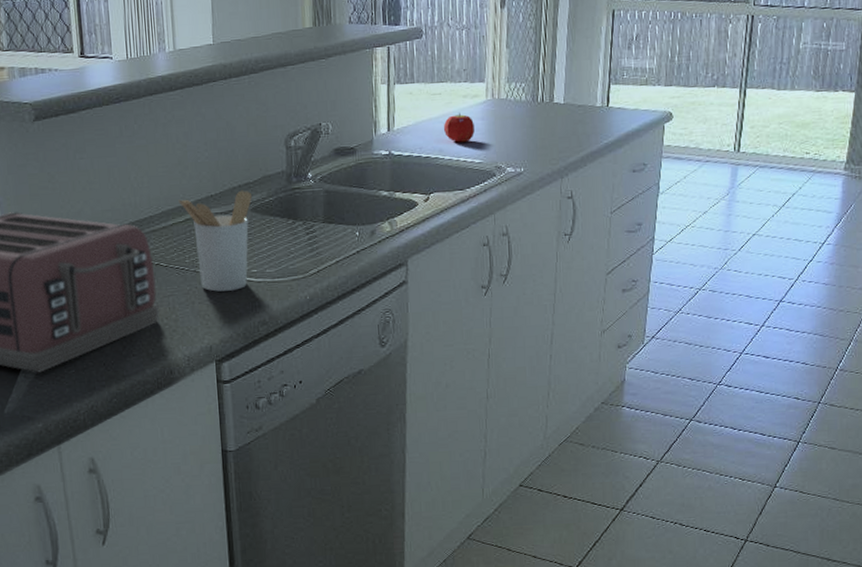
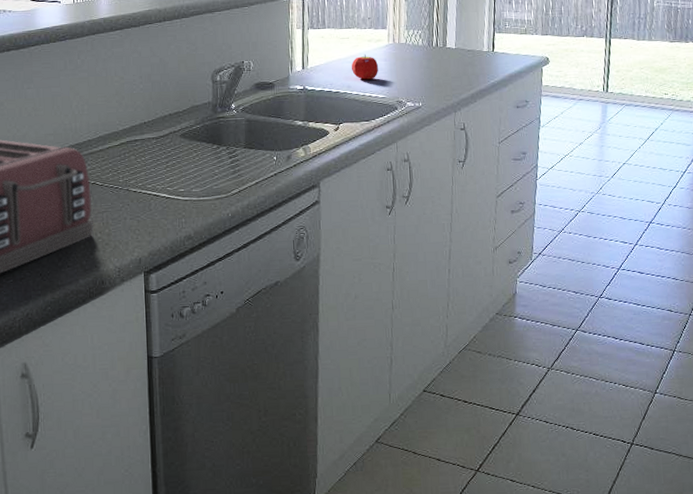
utensil holder: present [178,190,252,292] -> none [115,118,181,209]

